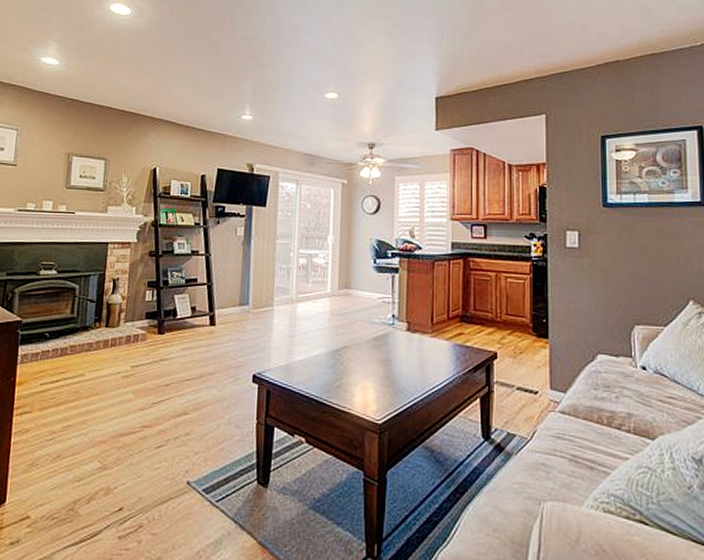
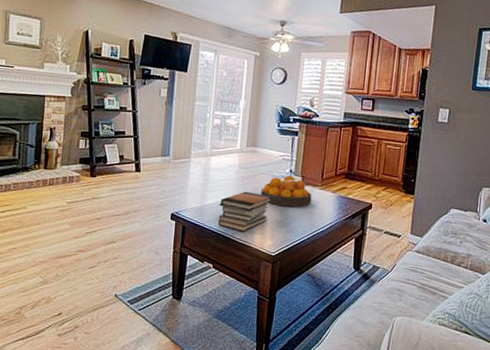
book stack: none [309,343,373,395] -> present [217,191,272,232]
fruit bowl: none [358,320,421,360] -> present [260,175,312,207]

